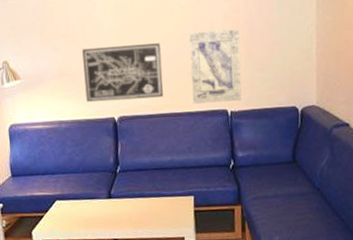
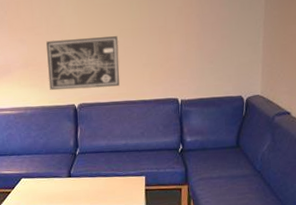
wall art: present [189,28,242,104] -> none [145,23,192,93]

